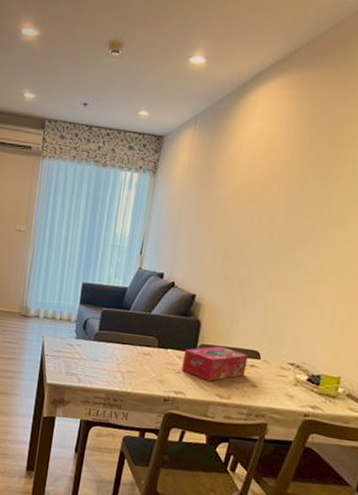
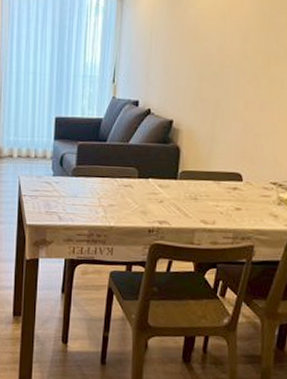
tissue box: present [181,346,248,382] -> none [163,171,230,209]

